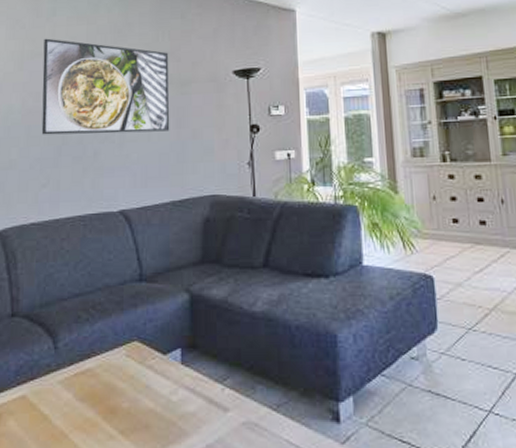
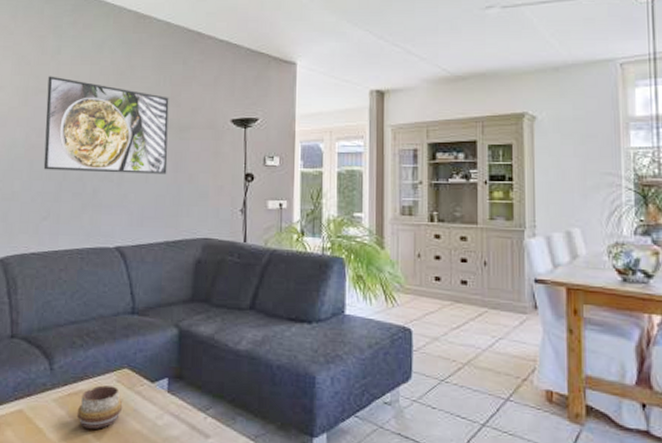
decorative bowl: none [84,362,134,411] -> present [76,385,123,429]

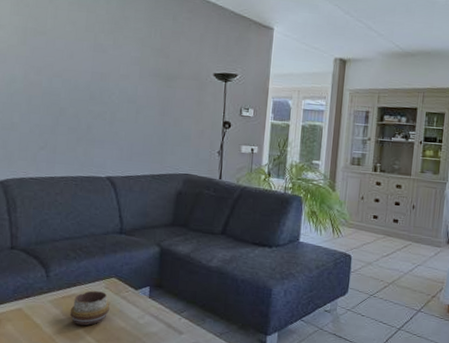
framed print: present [43,76,169,174] -> none [41,19,159,117]

